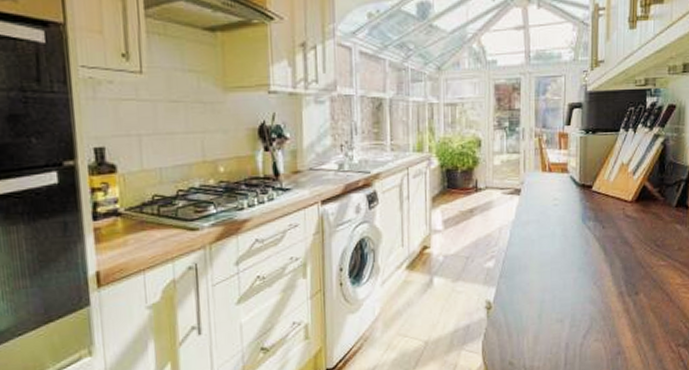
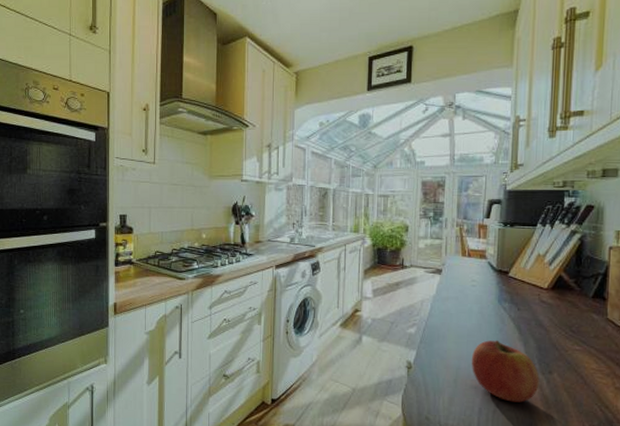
fruit: none [555,265,626,332] -> present [471,340,540,403]

